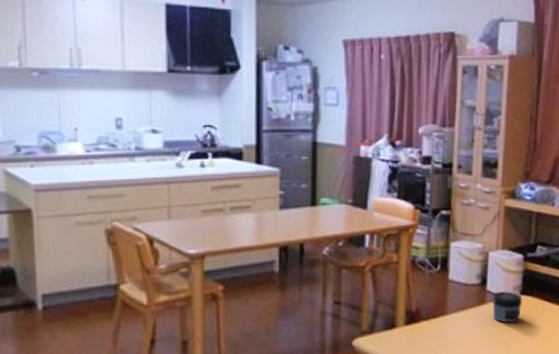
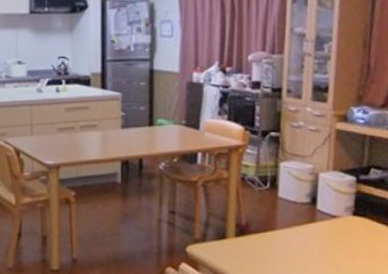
jar: present [492,291,522,324] -> none [323,211,355,243]

